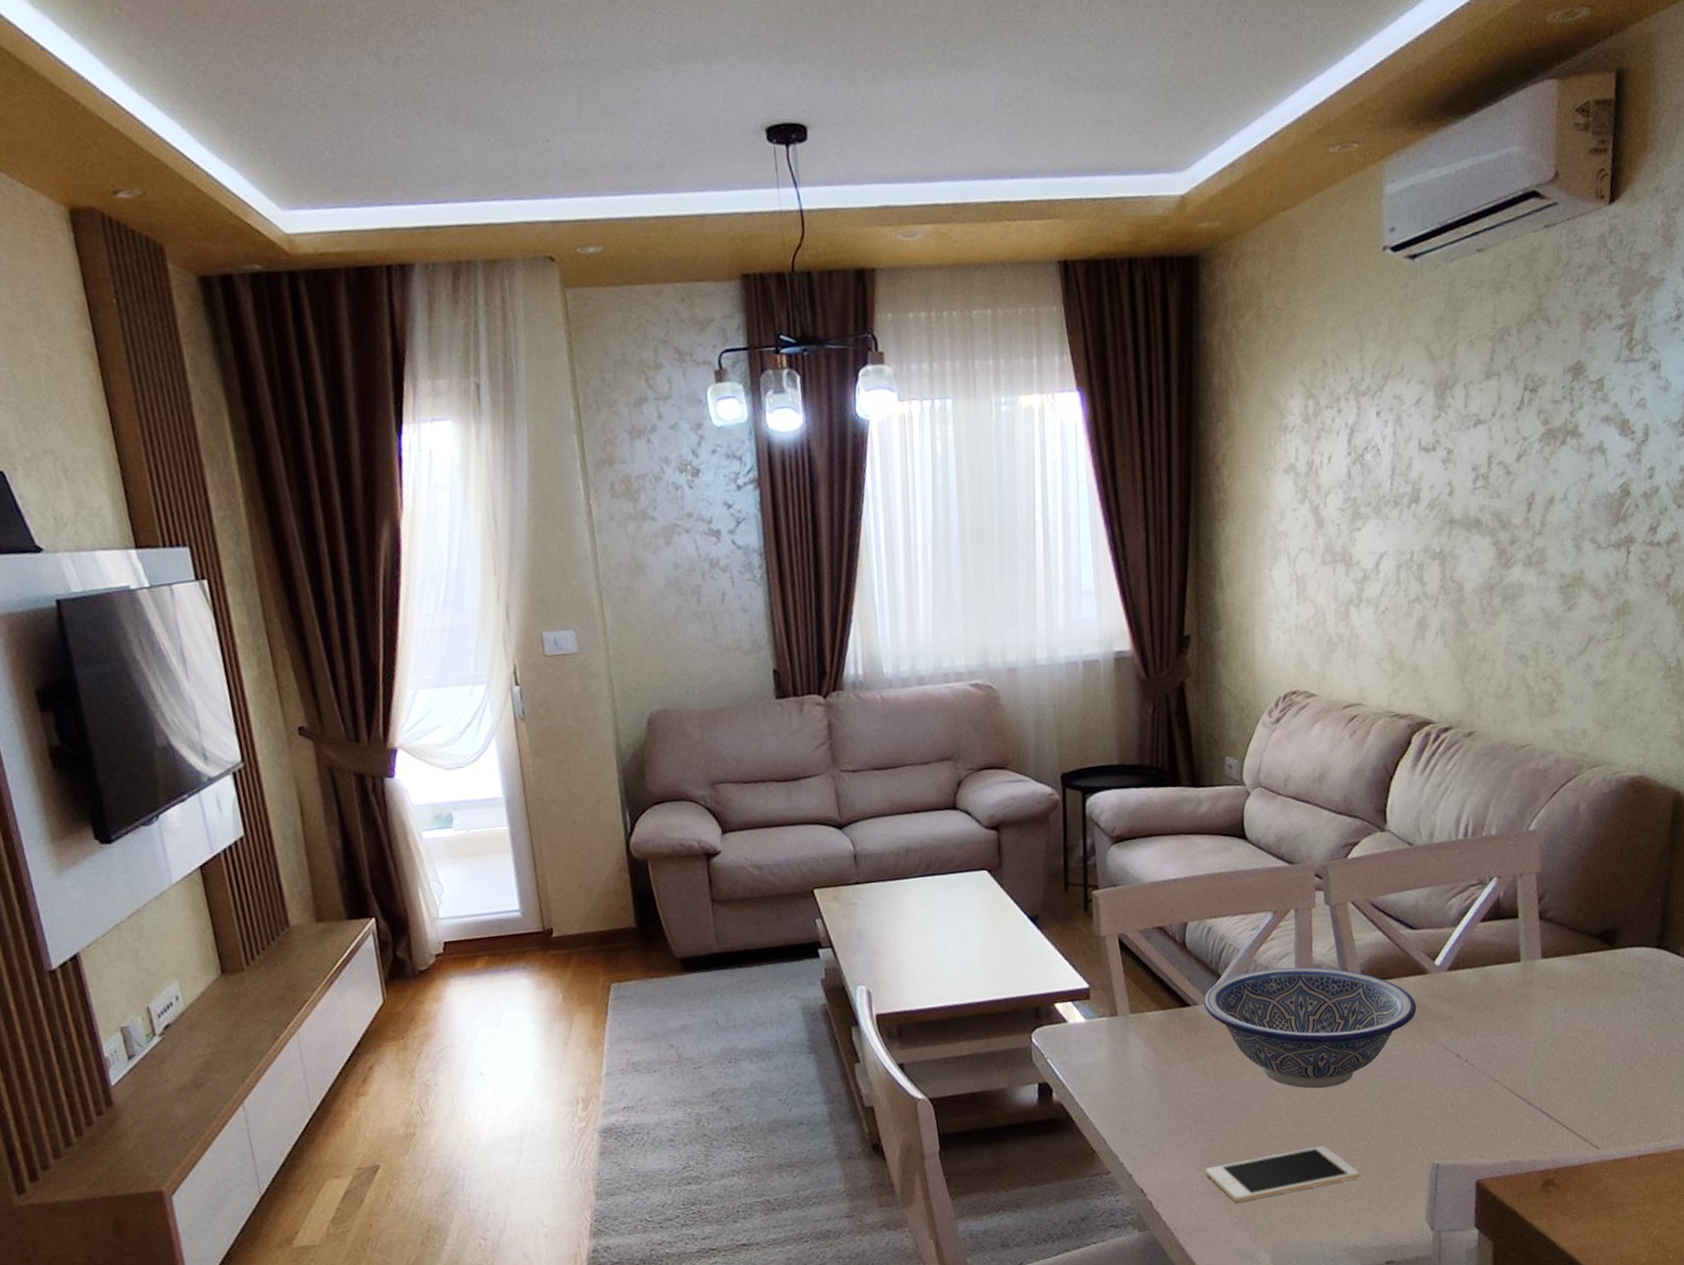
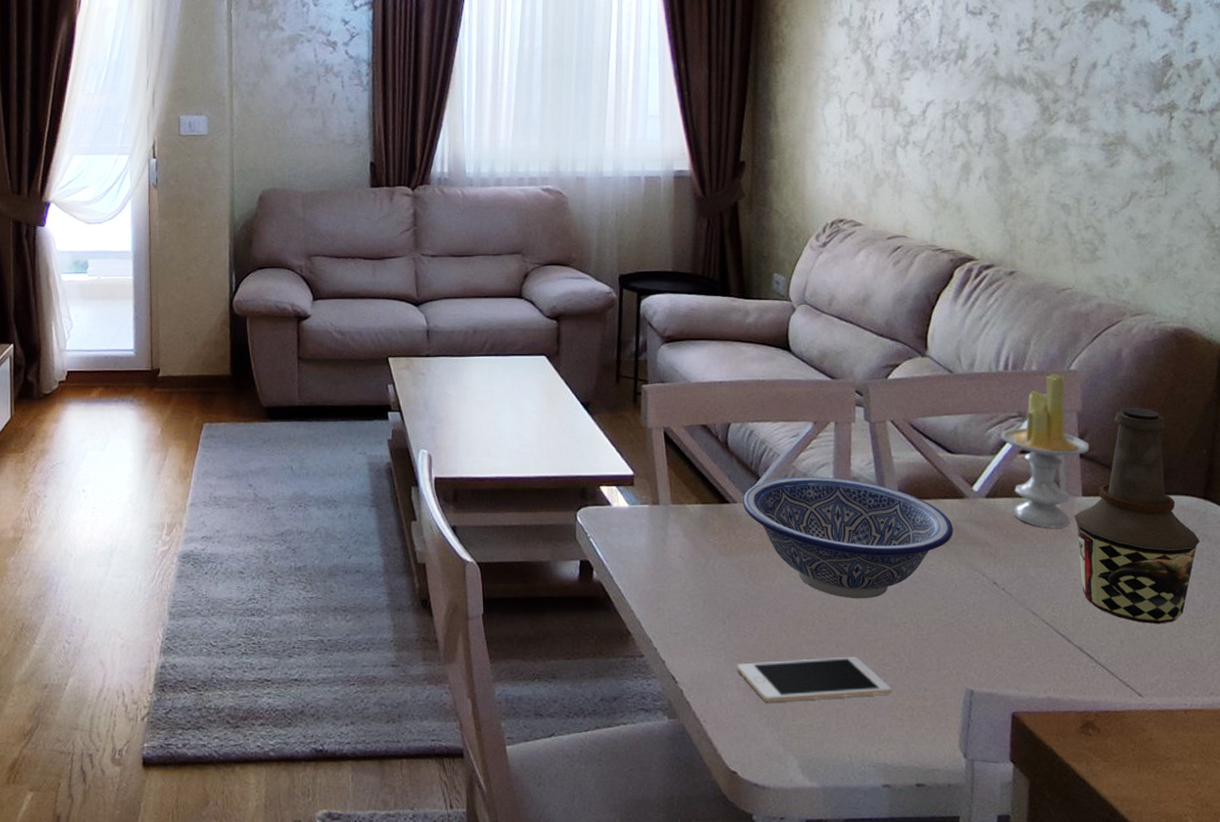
candle: none [1461,836,1549,995] -> present [1000,374,1090,529]
bottle: none [1534,862,1654,1078] -> present [1074,406,1201,625]

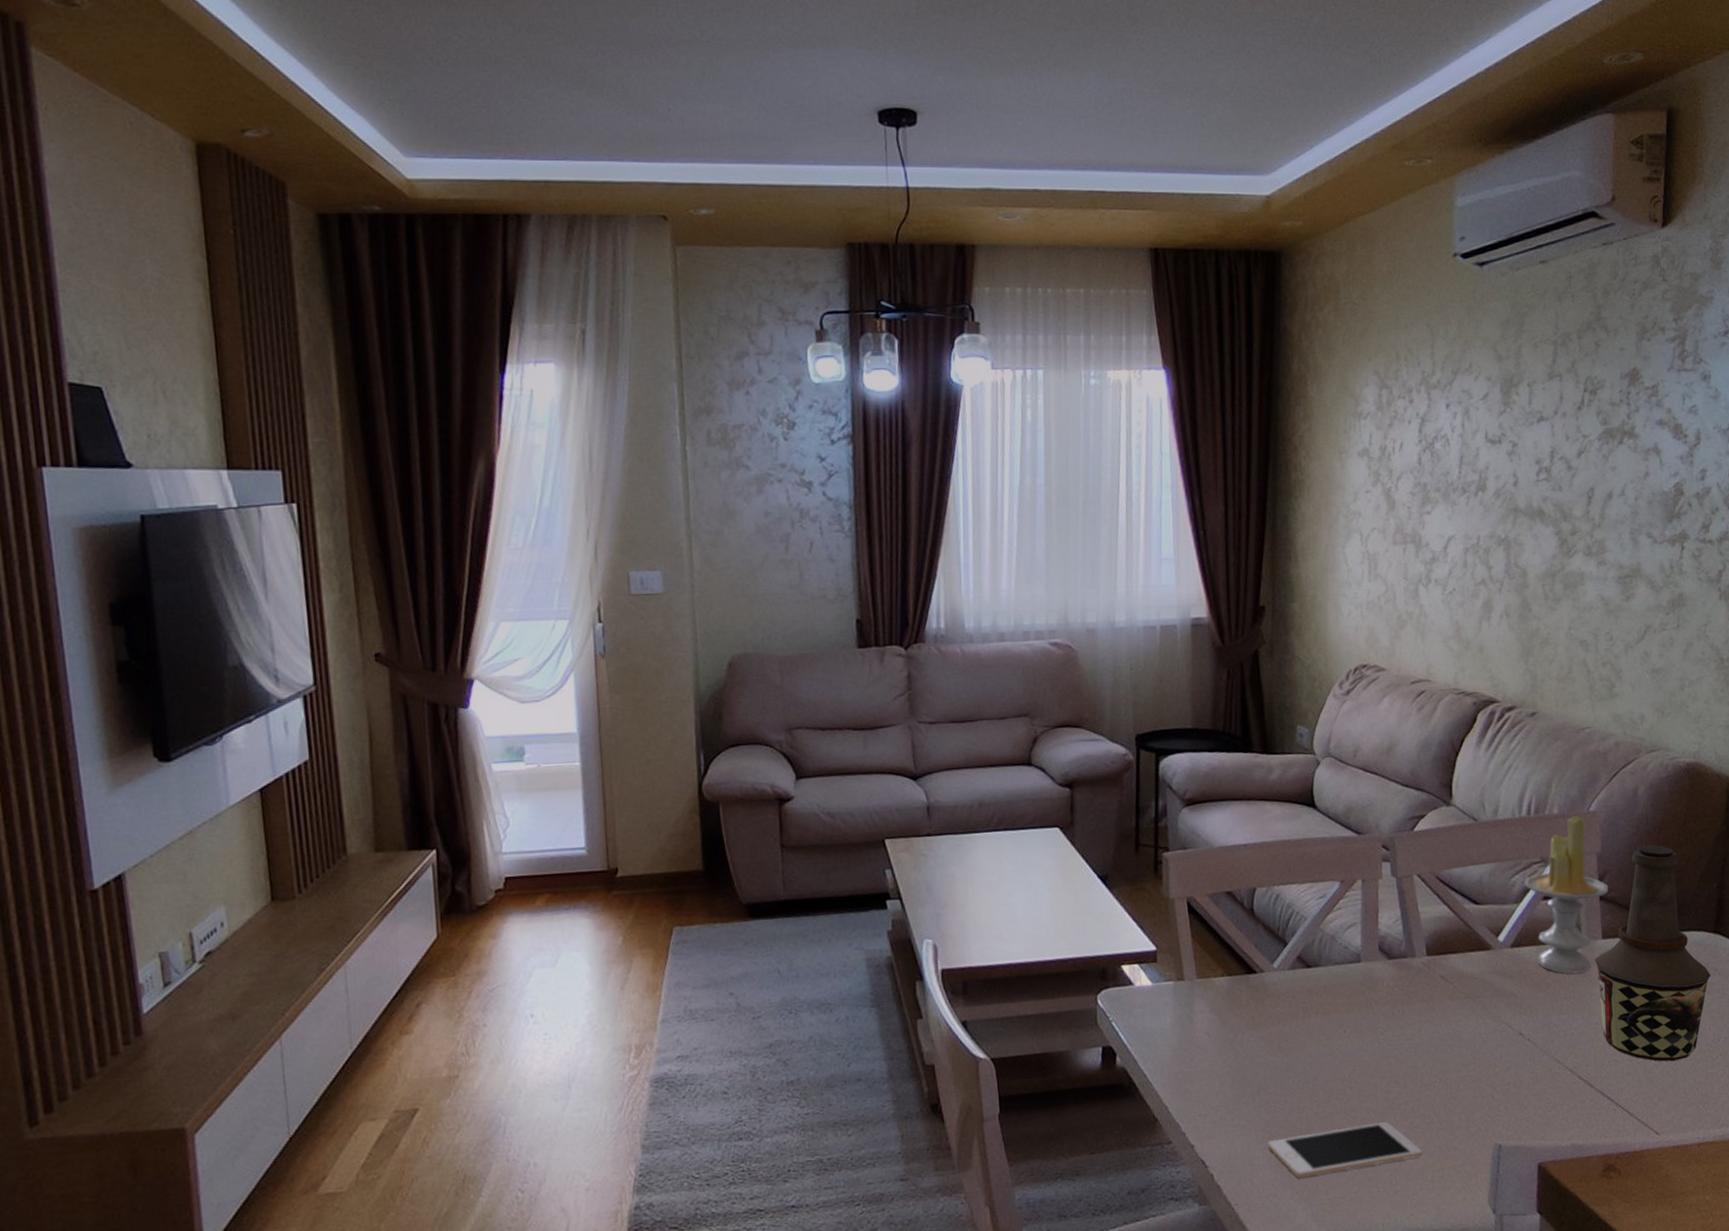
decorative bowl: present [743,476,953,599] -> none [1270,937,1480,1063]

